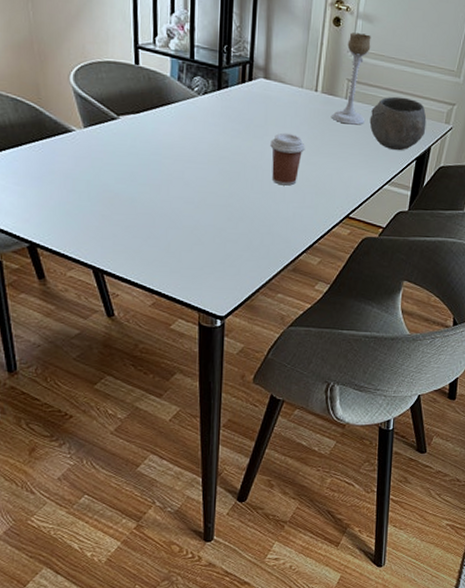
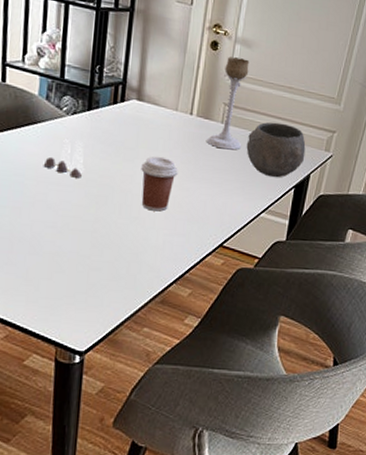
salt and pepper shaker set: none [178,118,218,156] -> present [43,139,85,178]

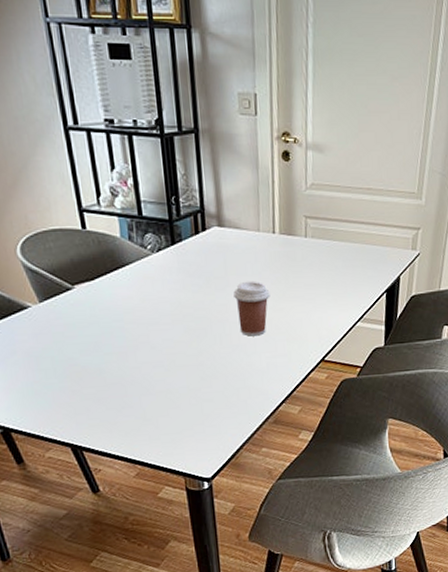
salt and pepper shaker set: present [43,139,85,178] -> none [139,278,180,315]
candle holder: present [207,56,250,150] -> none [293,165,329,264]
bowl: present [246,122,306,178] -> none [333,227,393,285]

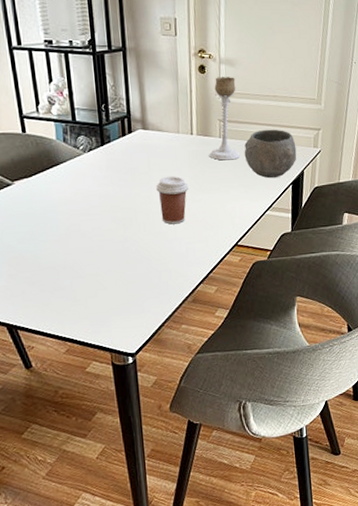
candle holder: none [293,165,329,264] -> present [209,77,241,161]
bowl: none [333,227,393,285] -> present [244,129,297,179]

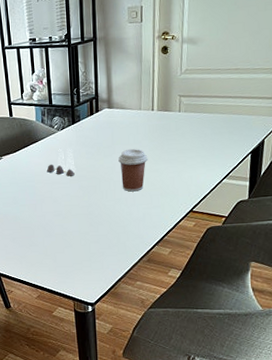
salt and pepper shaker set: none [71,174,108,207] -> present [46,149,76,176]
candle holder: present [209,77,241,161] -> none [168,54,199,133]
bowl: present [244,129,297,179] -> none [203,100,258,149]

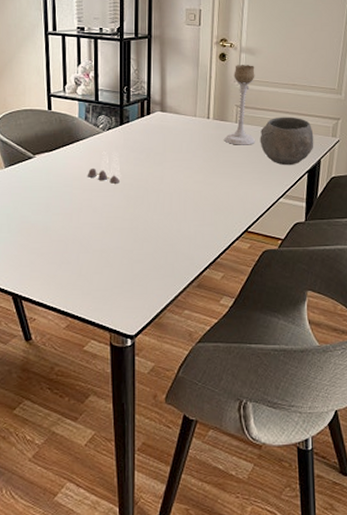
coffee cup: present [118,148,148,192] -> none [169,157,202,206]
candle holder: none [168,54,199,133] -> present [224,65,256,145]
bowl: none [203,100,258,149] -> present [260,117,314,166]

